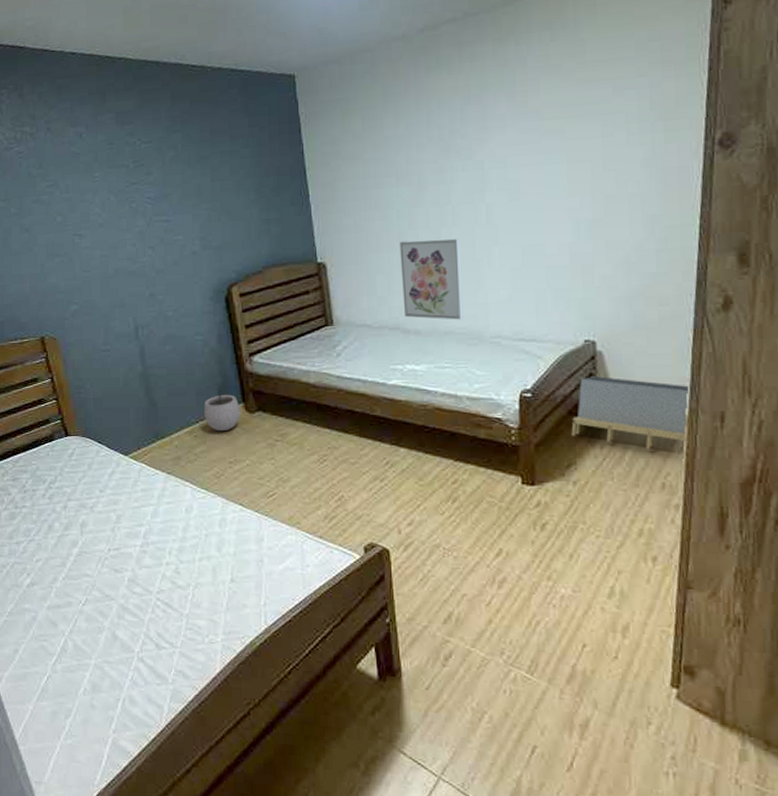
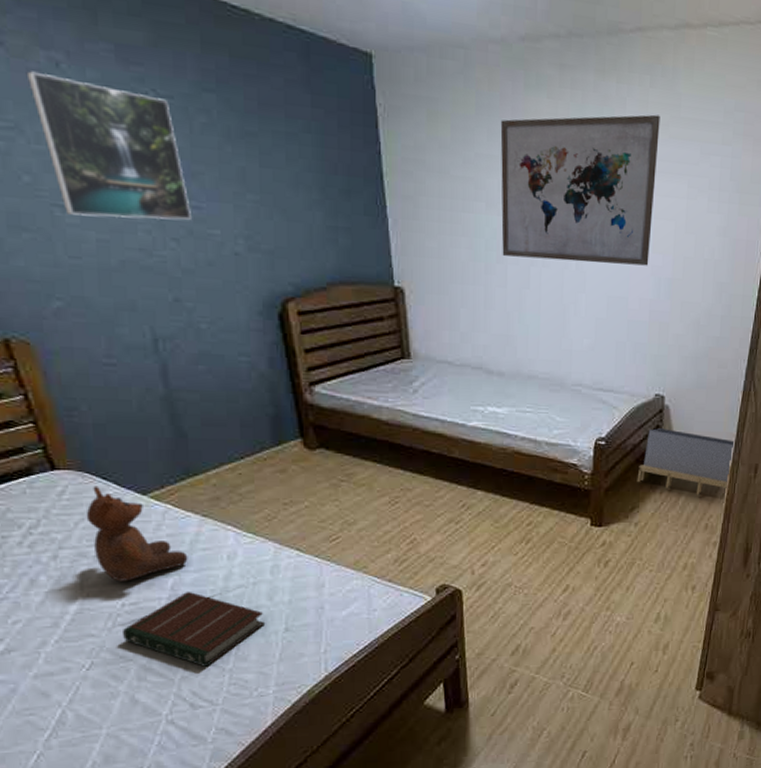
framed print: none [62,143,163,240] -> present [26,71,191,220]
teddy bear: none [86,448,156,530] -> present [86,486,188,582]
book: none [107,539,215,611] -> present [122,591,266,668]
plant pot: present [203,387,240,432] -> none [250,418,298,469]
wall art: present [400,238,463,320] -> none [486,275,549,365]
wall art: none [405,64,565,222] -> present [500,114,660,266]

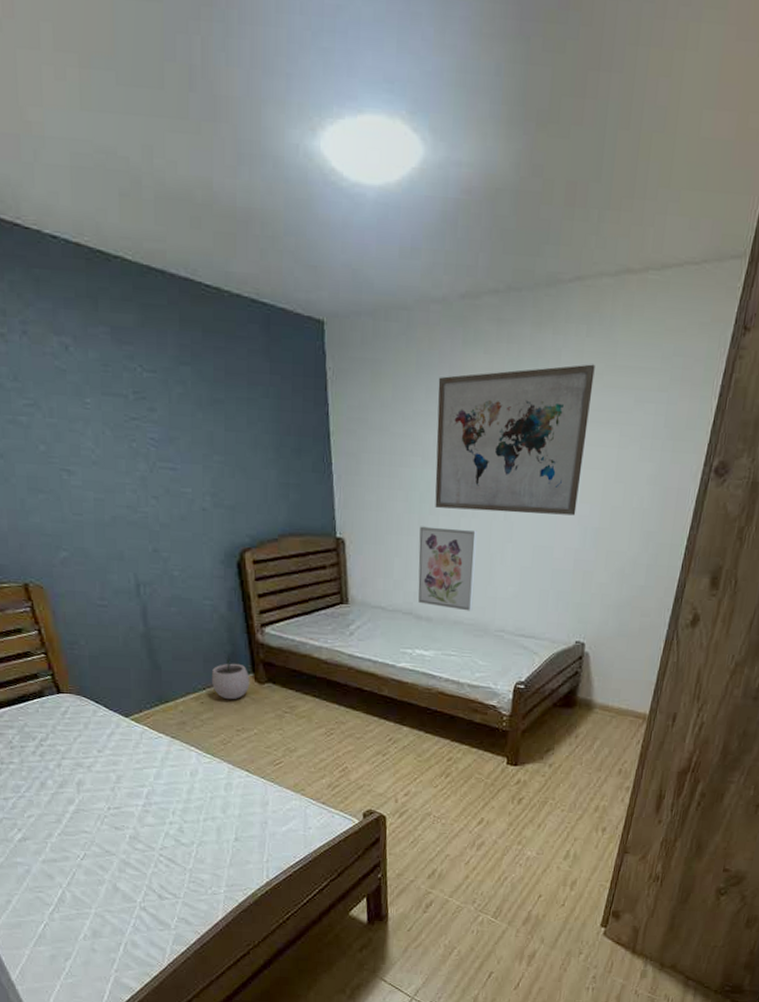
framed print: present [26,71,191,220] -> none [43,355,168,481]
teddy bear: present [86,486,188,582] -> none [82,708,160,789]
book: present [122,591,266,668] -> none [107,800,220,866]
plant pot: none [250,418,298,469] -> present [211,655,250,700]
wall art: none [486,275,549,365] -> present [418,526,477,611]
storage bin: present [637,428,734,495] -> none [553,674,653,741]

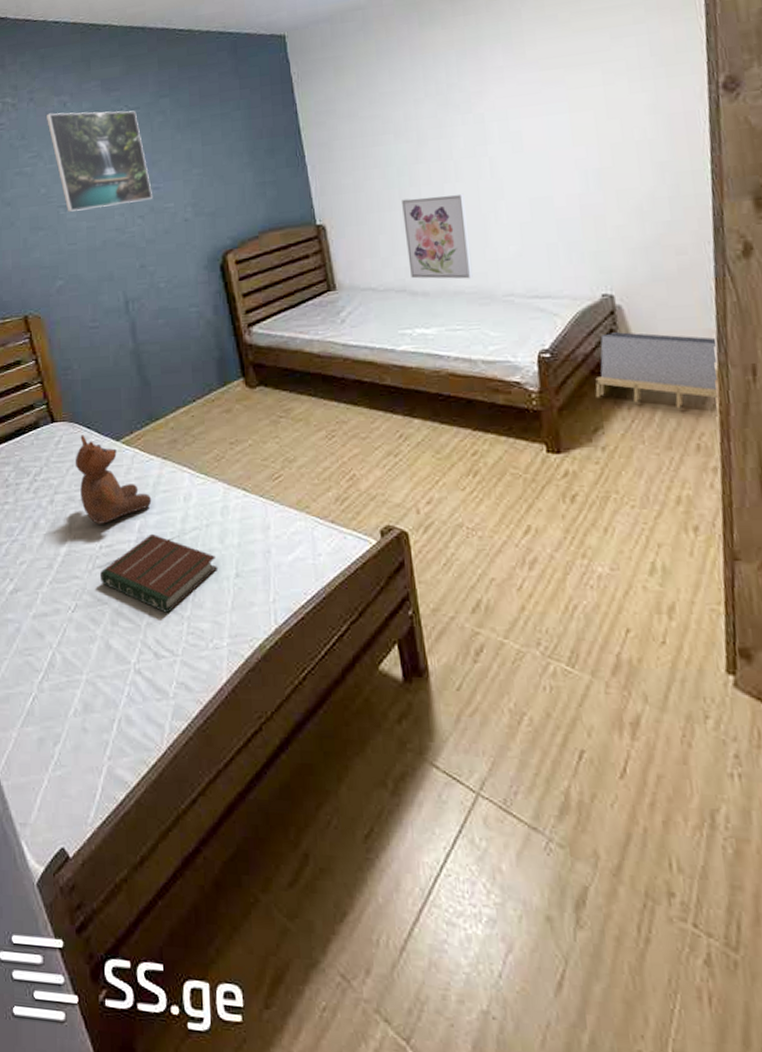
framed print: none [43,355,168,481] -> present [45,110,152,212]
teddy bear: none [82,708,160,789] -> present [75,434,152,524]
book: none [107,800,220,866] -> present [99,533,219,614]
plant pot: present [211,655,250,700] -> none [200,361,240,410]
wall art: present [435,364,595,516] -> none [400,15,571,179]
storage bin: none [553,674,653,741] -> present [595,332,721,409]

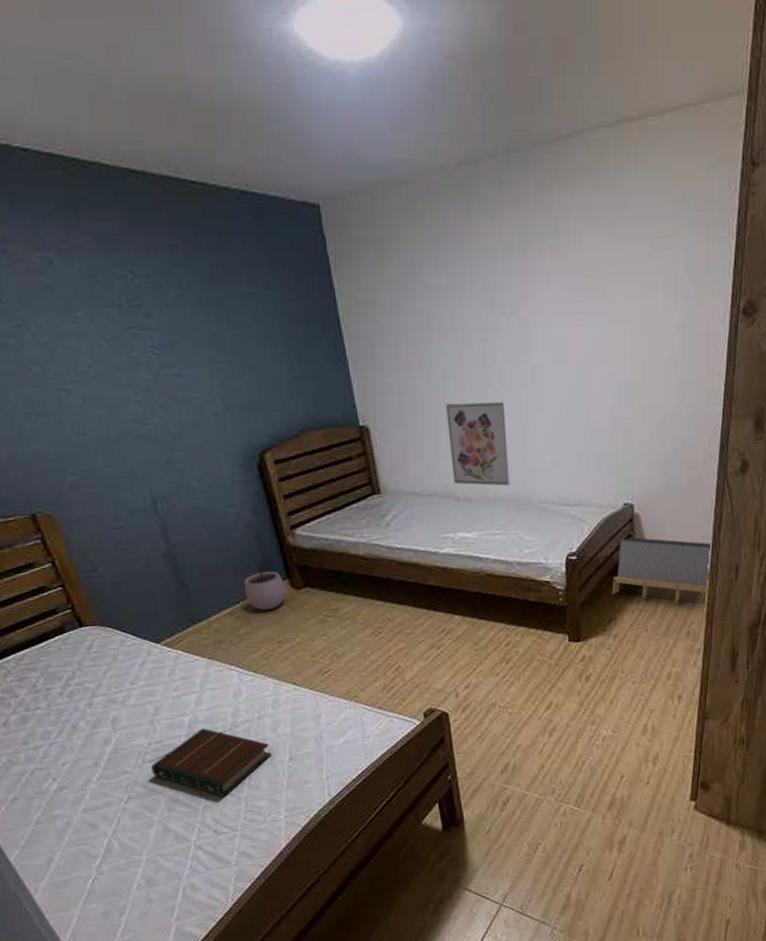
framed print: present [45,110,152,212] -> none [26,272,174,397]
teddy bear: present [75,434,152,524] -> none [111,638,200,723]
plant pot: none [200,361,240,410] -> present [243,563,286,611]

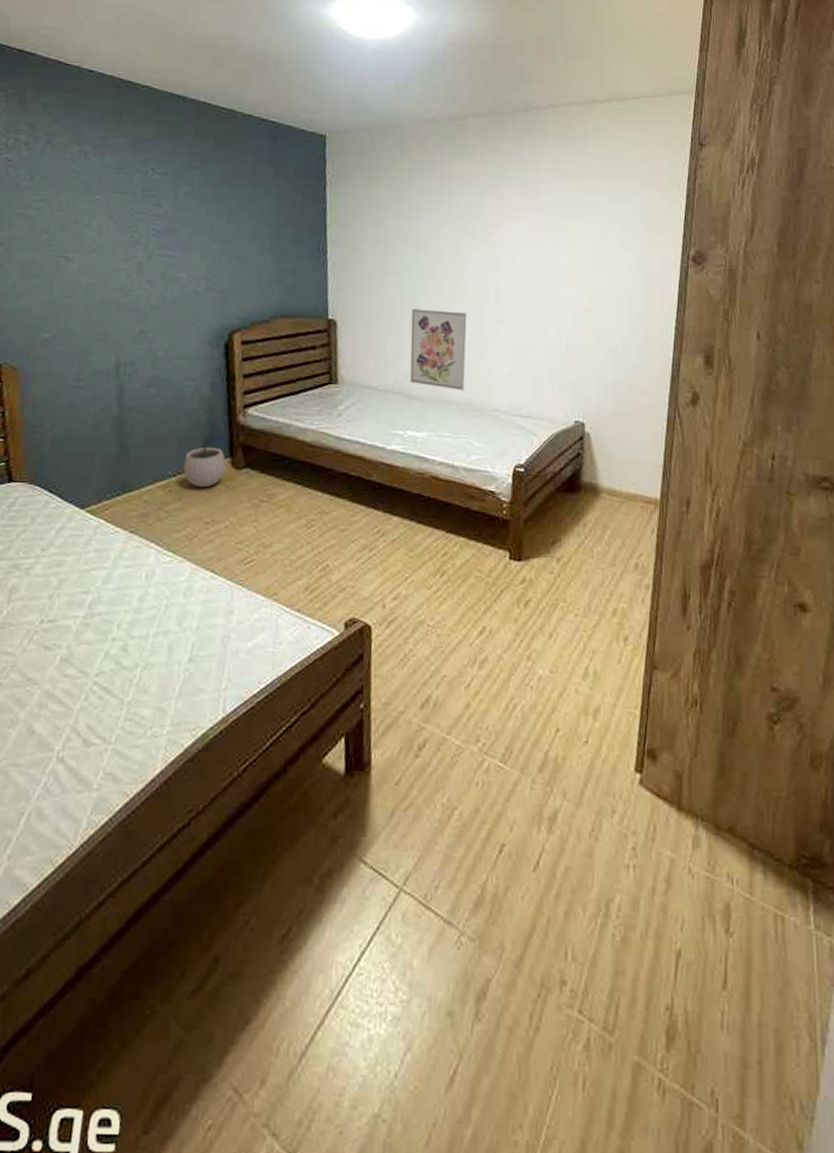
book: present [150,728,272,797] -> none [34,610,172,698]
storage bin: present [612,537,710,603] -> none [558,456,661,530]

